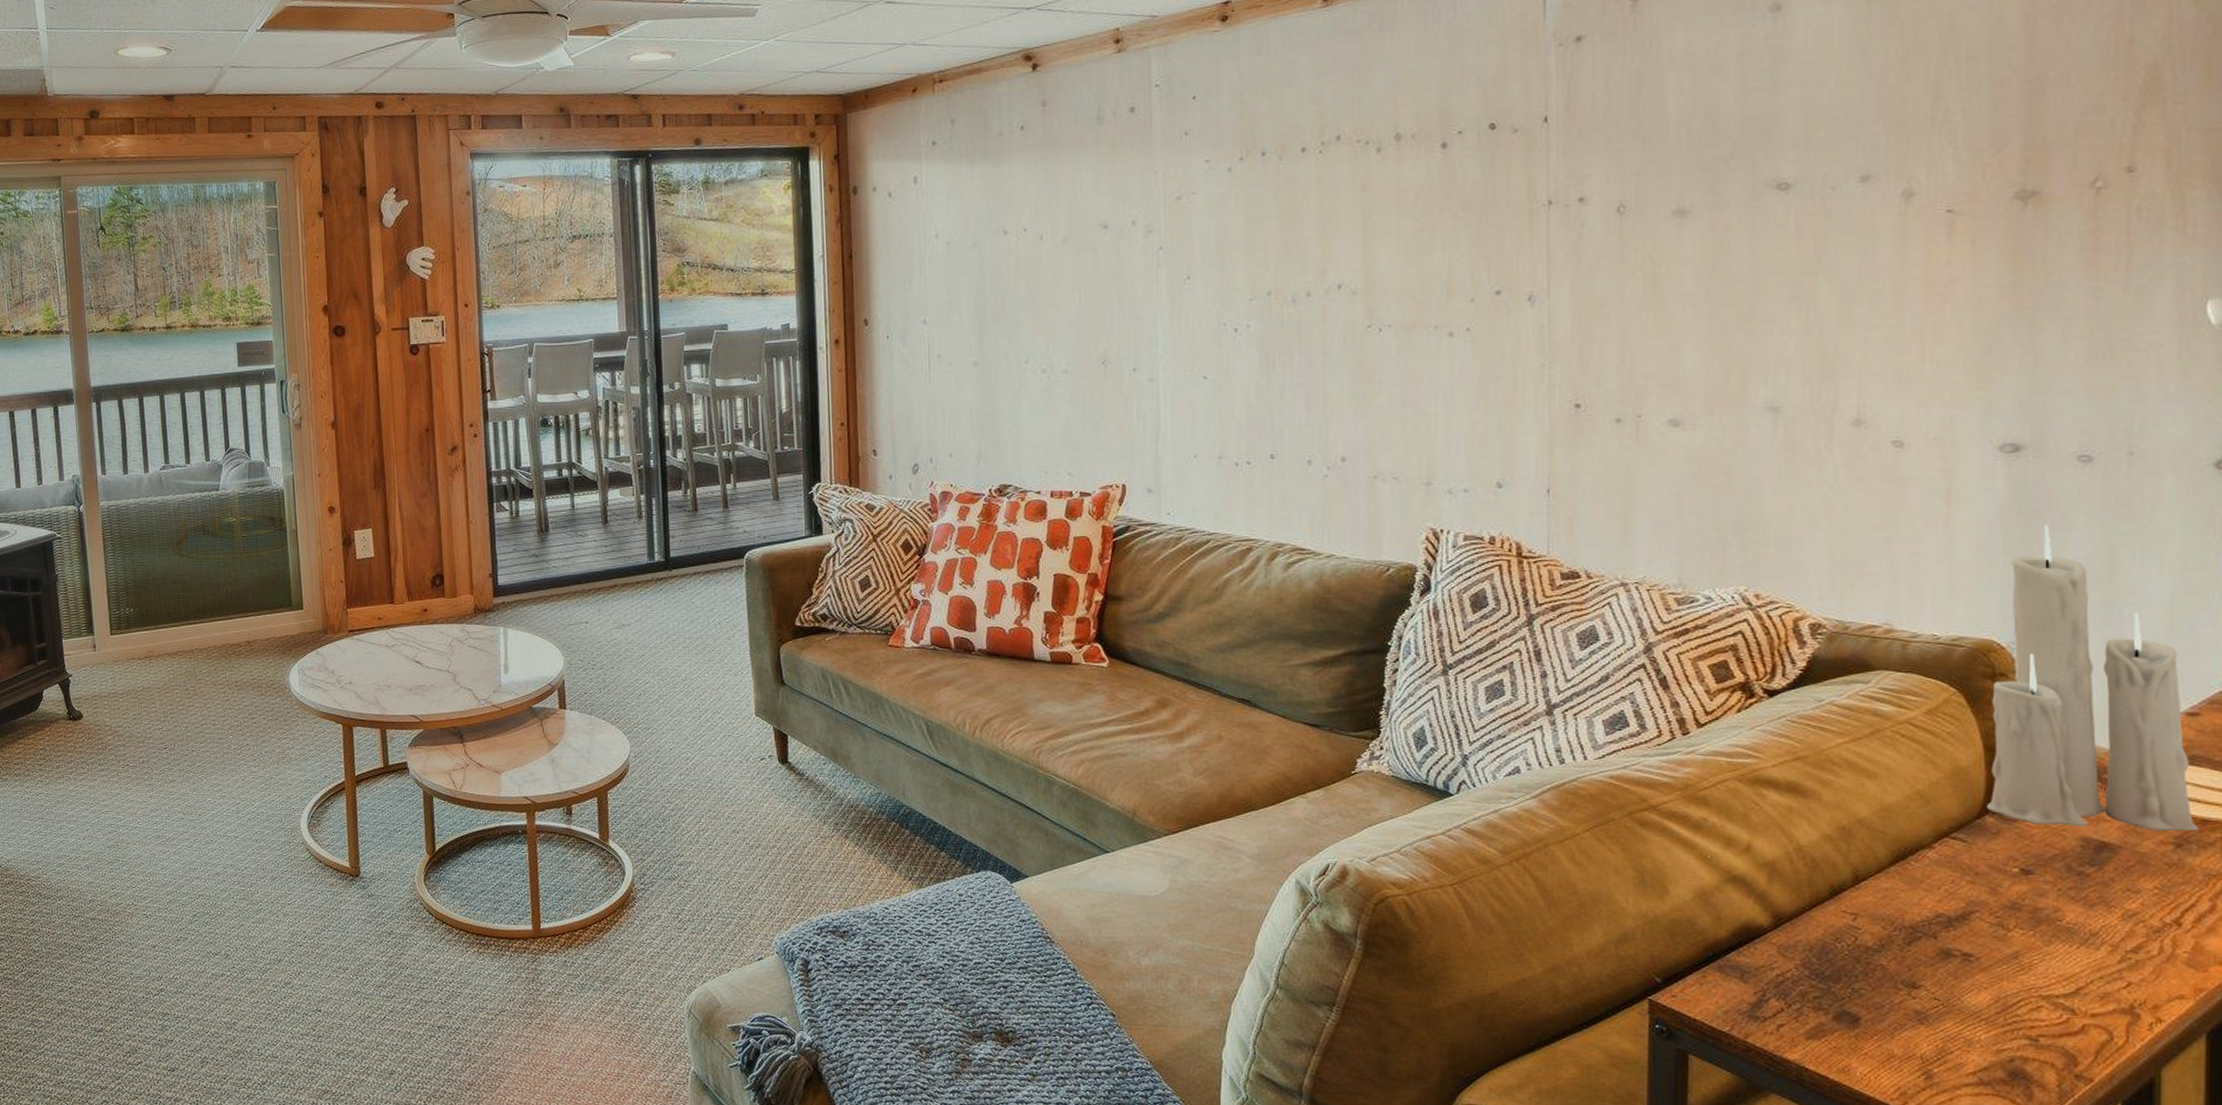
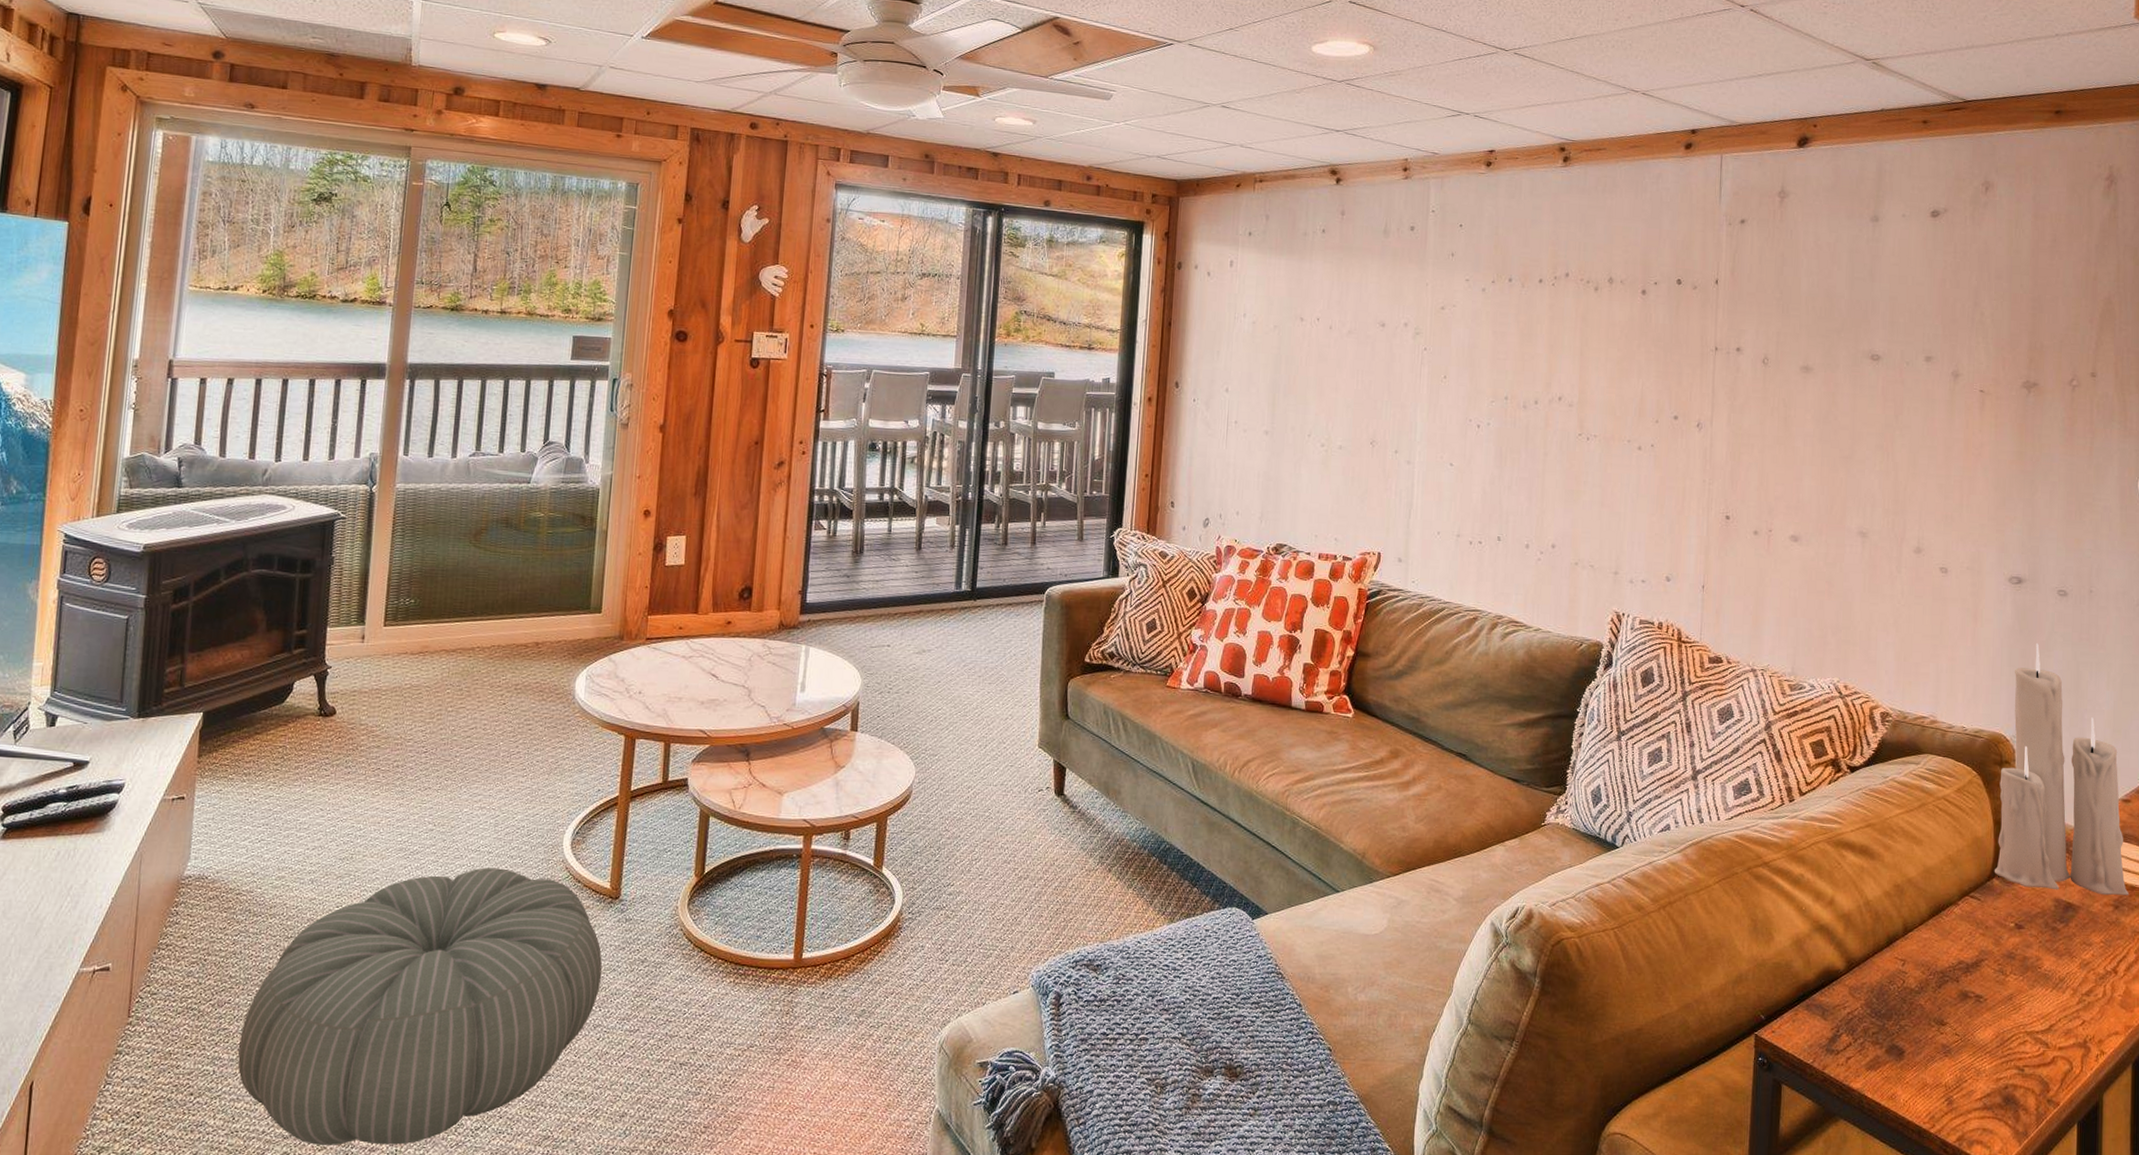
pouf: none [51,851,354,1096] -> present [237,867,603,1145]

